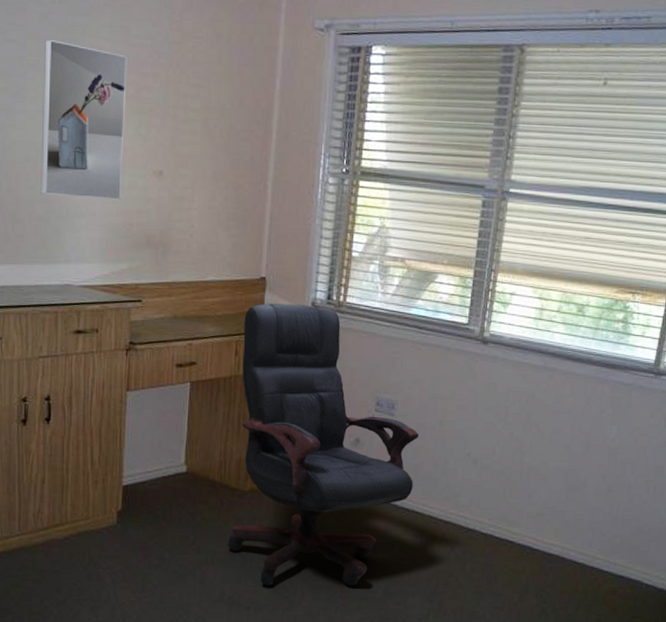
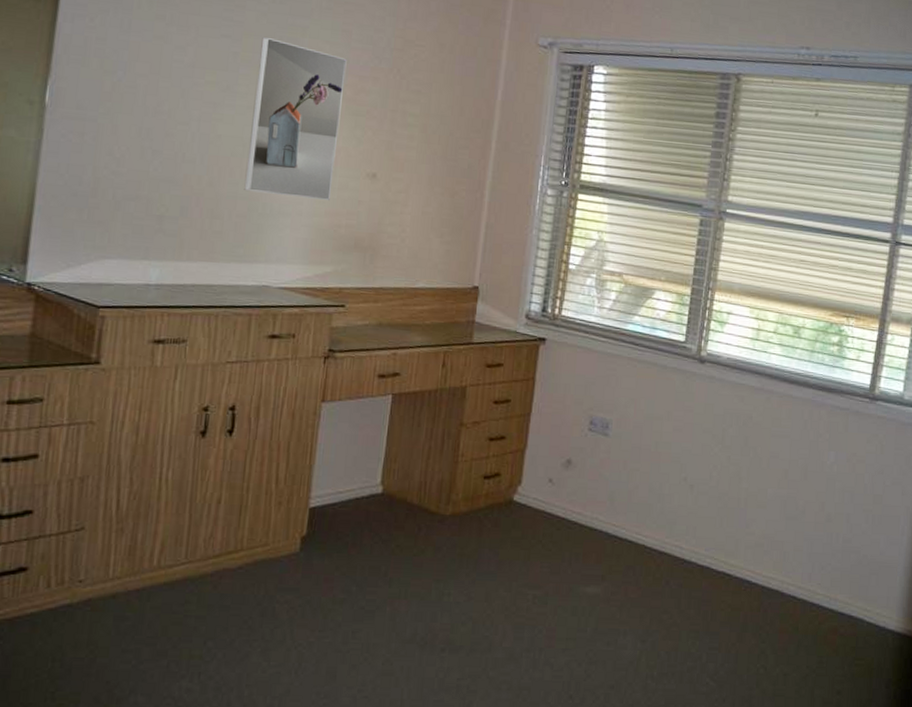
office chair: present [228,303,420,586] -> none [423,313,634,624]

